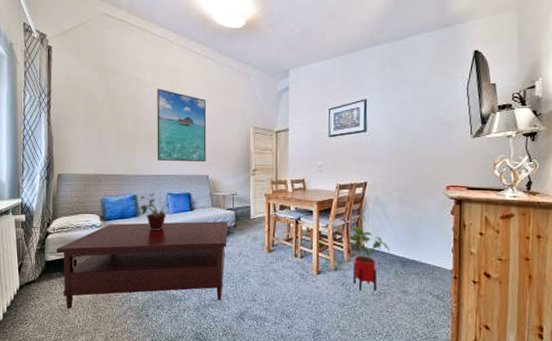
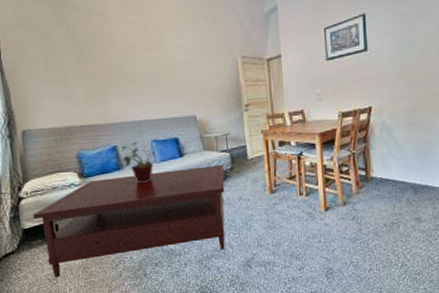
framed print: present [157,88,207,161] -> none [125,20,192,104]
house plant: present [344,226,390,291] -> none [351,155,401,223]

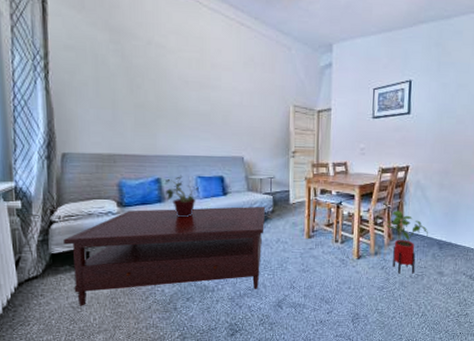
house plant: none [351,155,401,223] -> present [384,210,429,274]

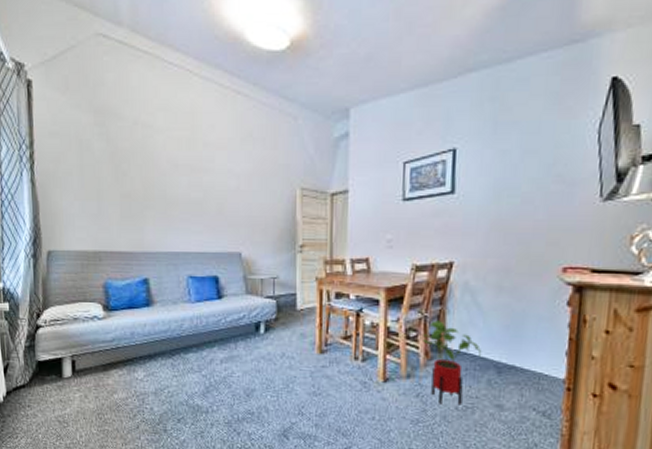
coffee table: present [63,206,265,306] -> none [49,312,267,421]
potted plant: present [163,175,199,218] -> none [151,274,190,325]

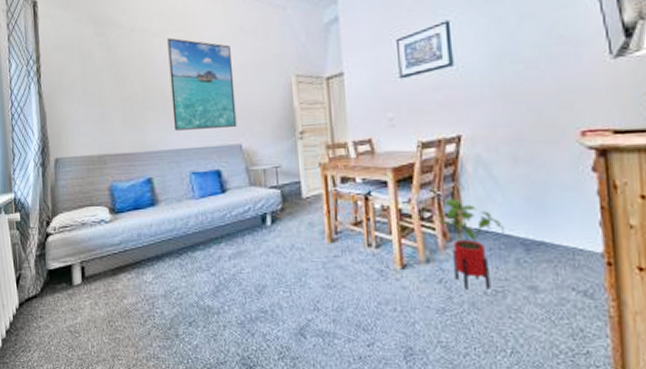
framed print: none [172,136,238,234] -> present [167,38,237,131]

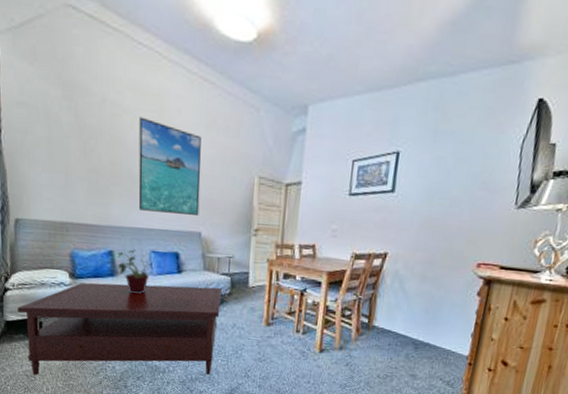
coffee table: none [59,203,274,331] -> present [17,282,222,376]
potted plant: none [155,172,194,223] -> present [116,248,153,294]
house plant: present [435,198,506,290] -> none [353,302,404,374]

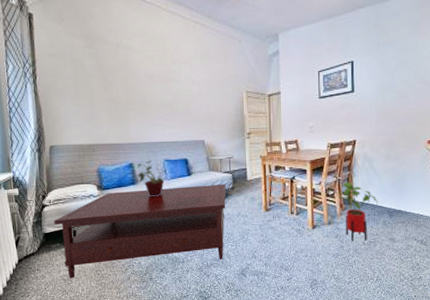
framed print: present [138,117,201,215] -> none [147,55,201,128]
house plant: none [353,302,404,374] -> present [336,182,379,241]

